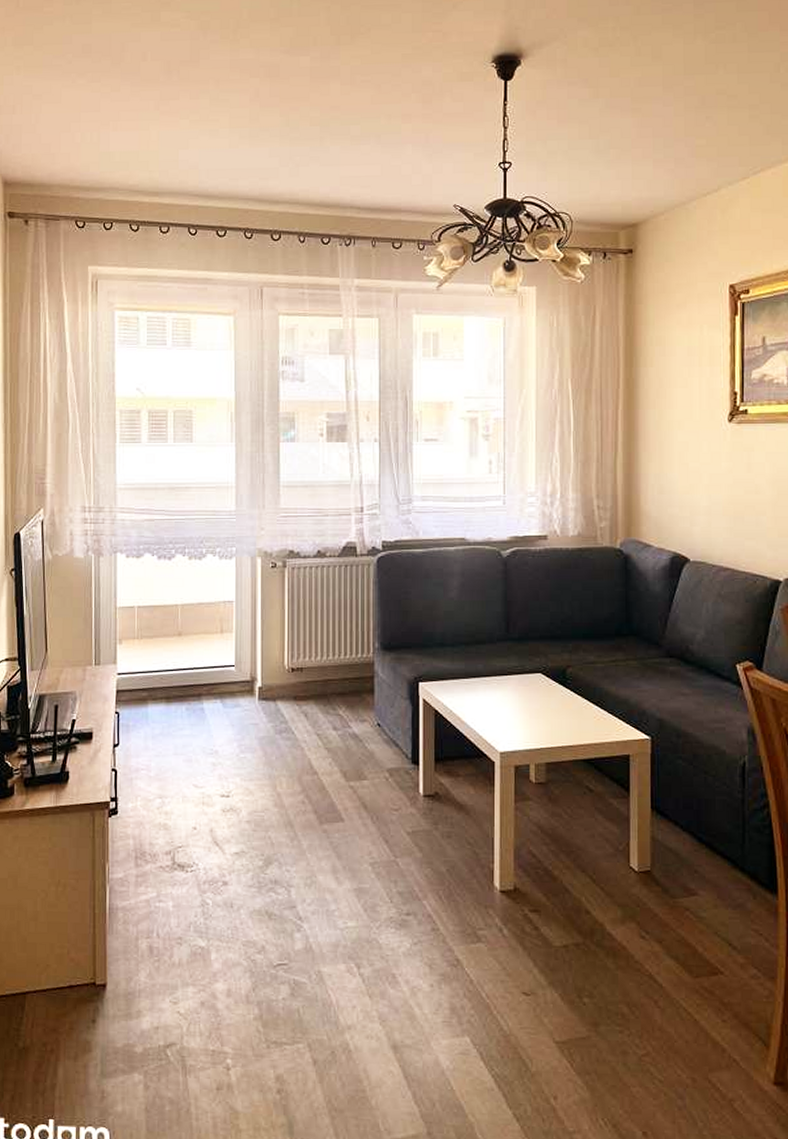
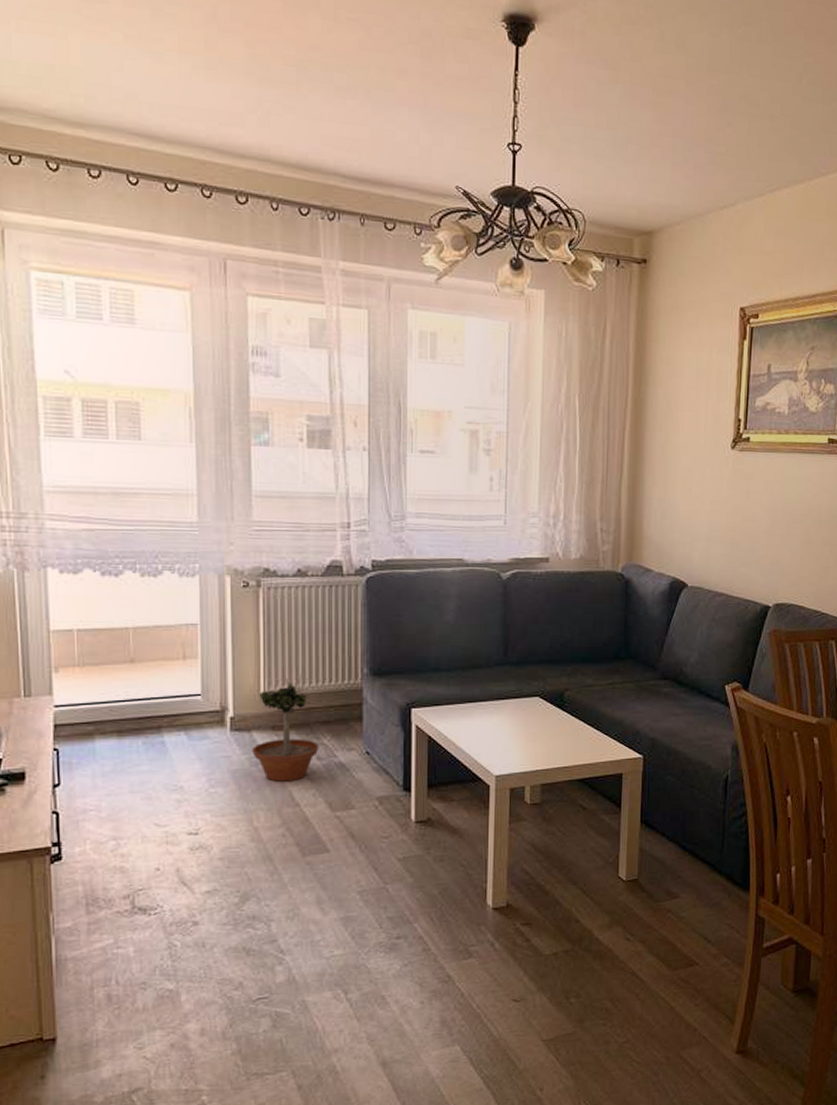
potted tree: none [277,647,335,750] -> present [252,673,319,782]

